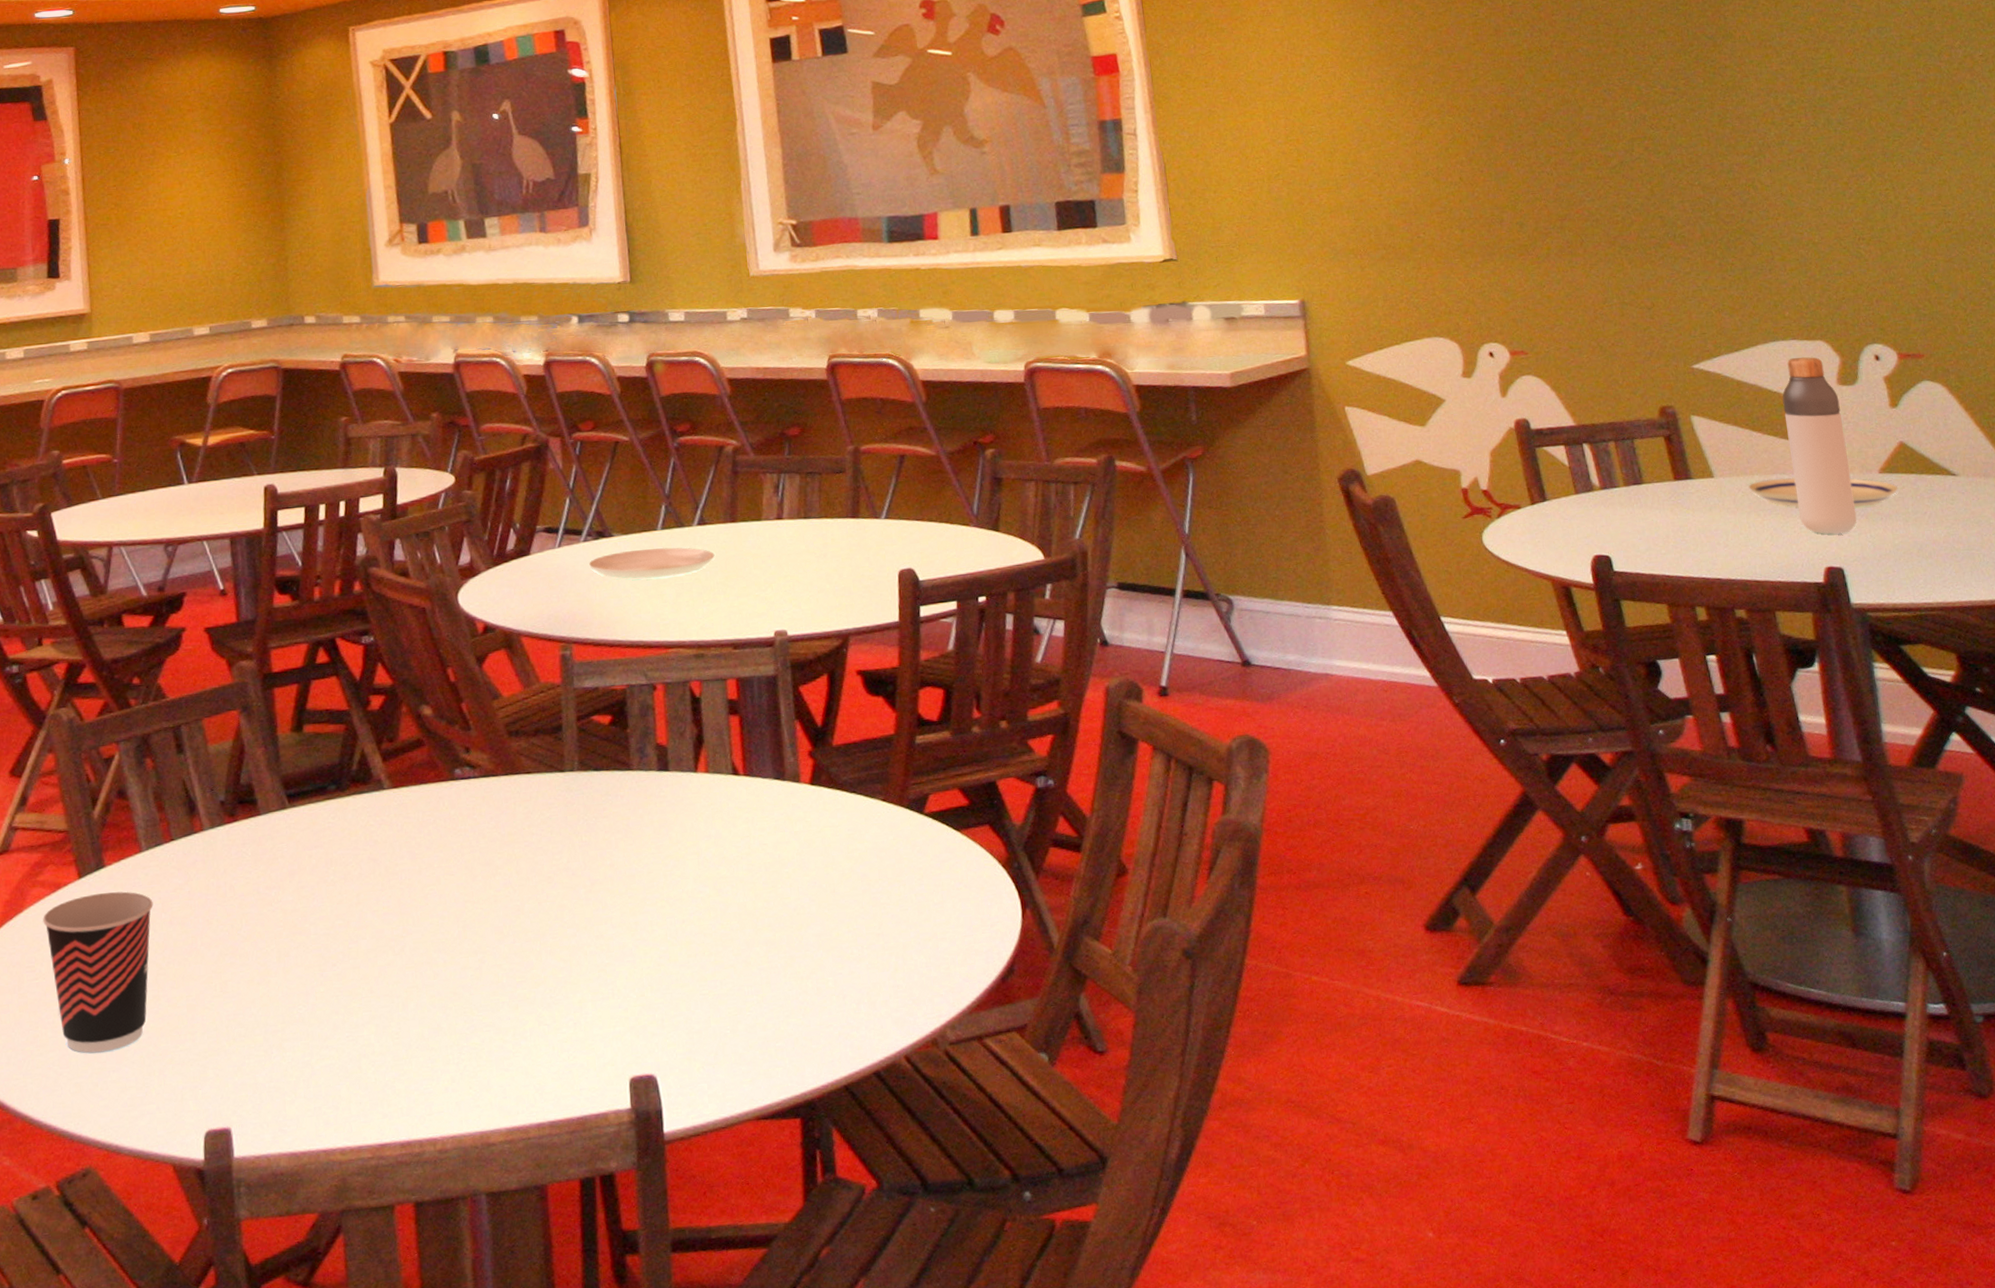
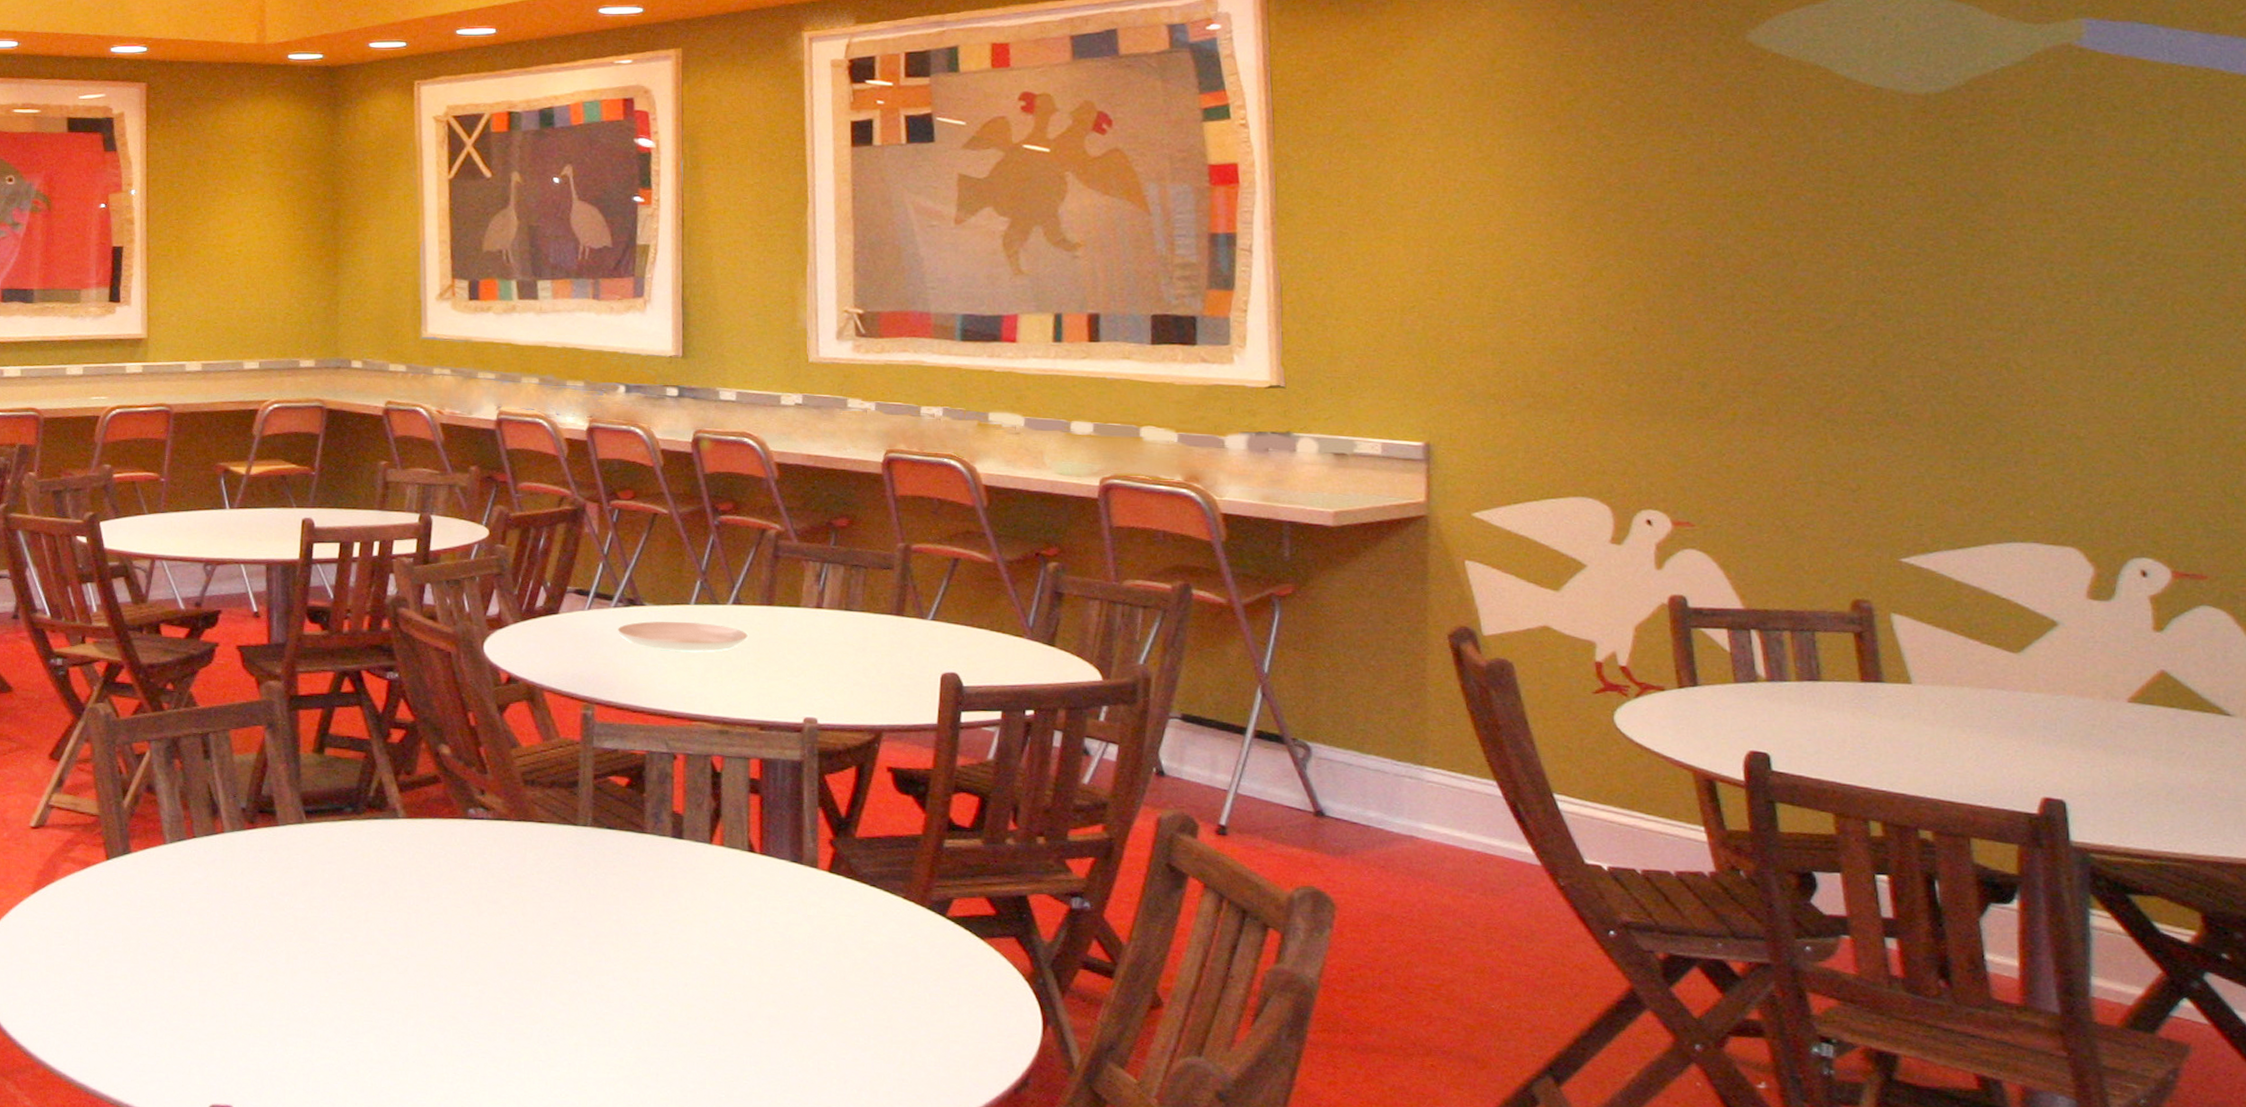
cup: present [43,891,153,1054] -> none [72,876,174,1020]
plate: present [1749,478,1899,508] -> none [1955,693,2151,737]
bottle: present [1782,357,1857,535] -> none [2012,562,2091,763]

